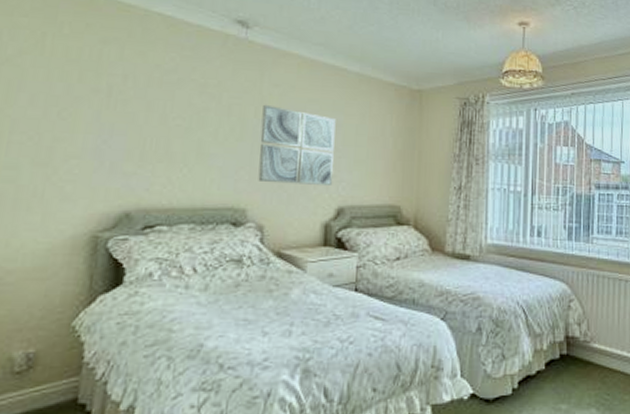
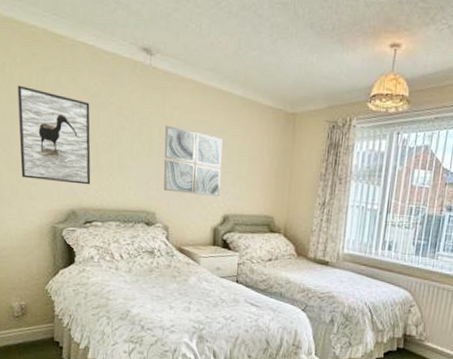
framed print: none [52,59,163,179] -> present [17,85,91,185]

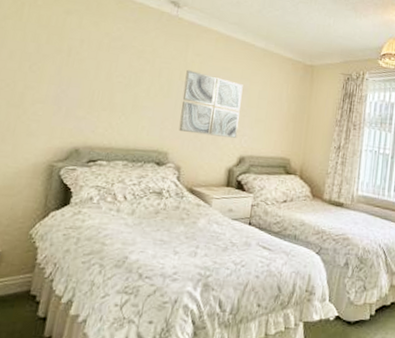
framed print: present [17,85,91,185] -> none [22,24,110,123]

